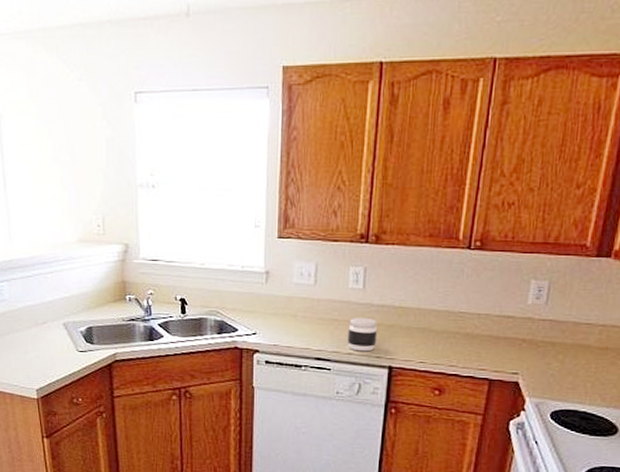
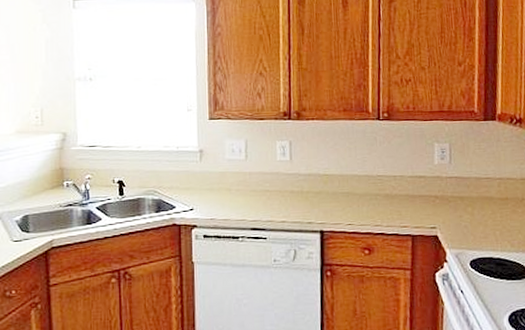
jar: present [347,317,378,352] -> none [279,186,307,219]

